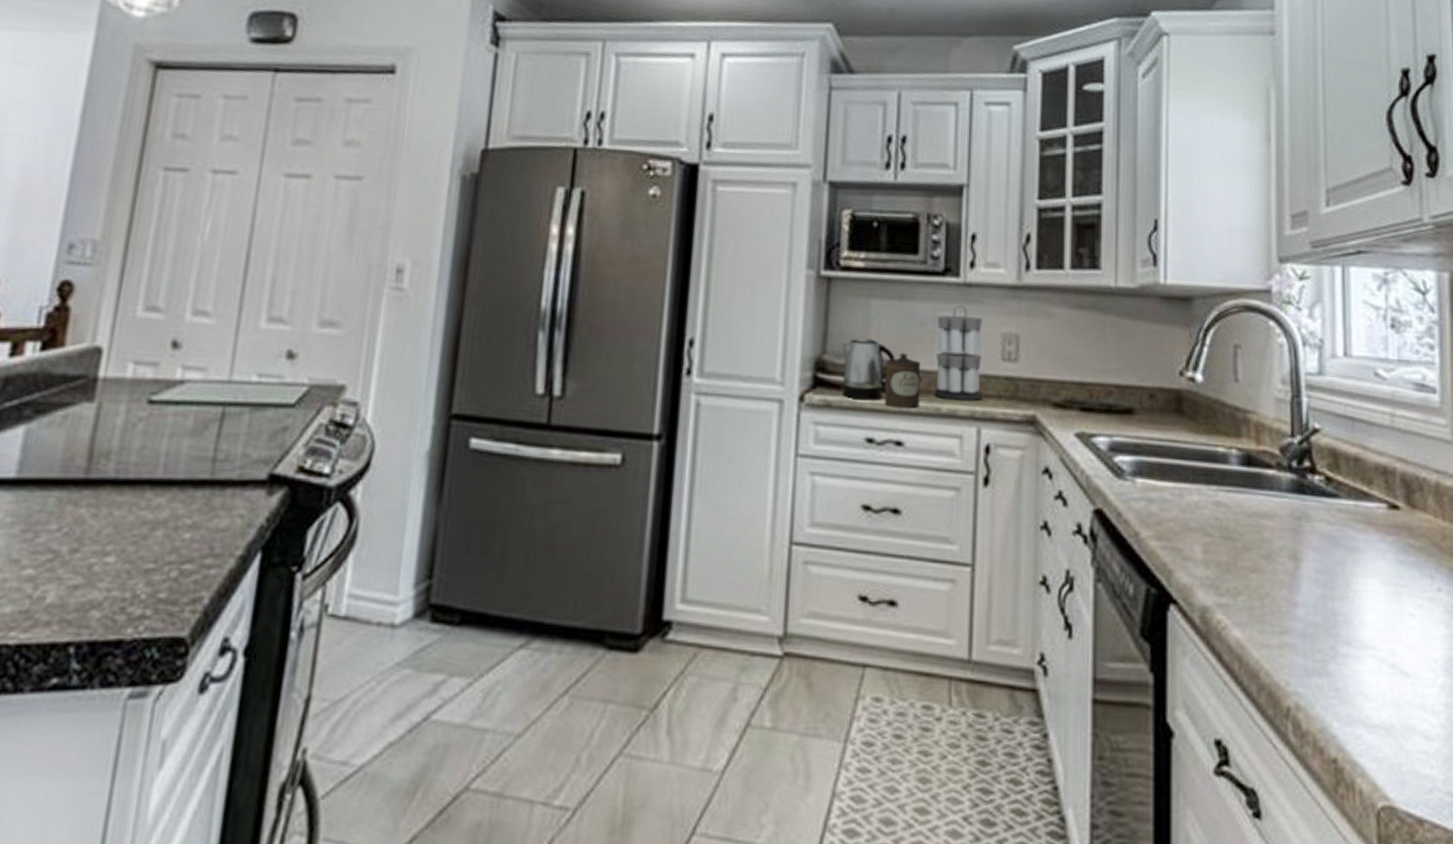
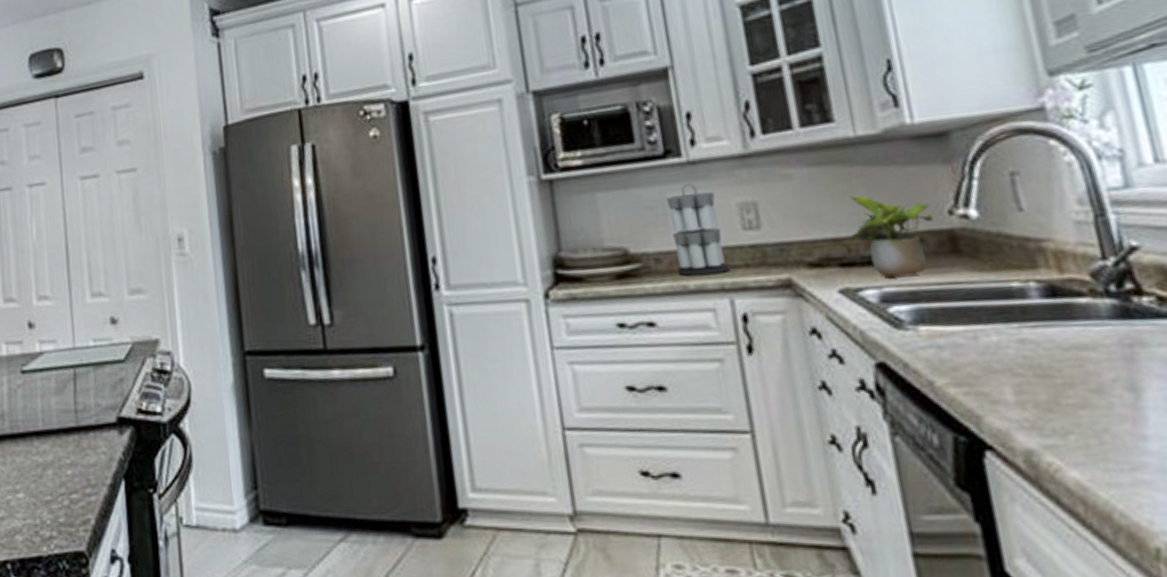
kettle: present [842,338,896,401] -> none [576,230,632,290]
canister: present [884,353,921,408] -> none [622,238,665,291]
potted plant: none [1090,344,1167,429] -> present [845,195,934,278]

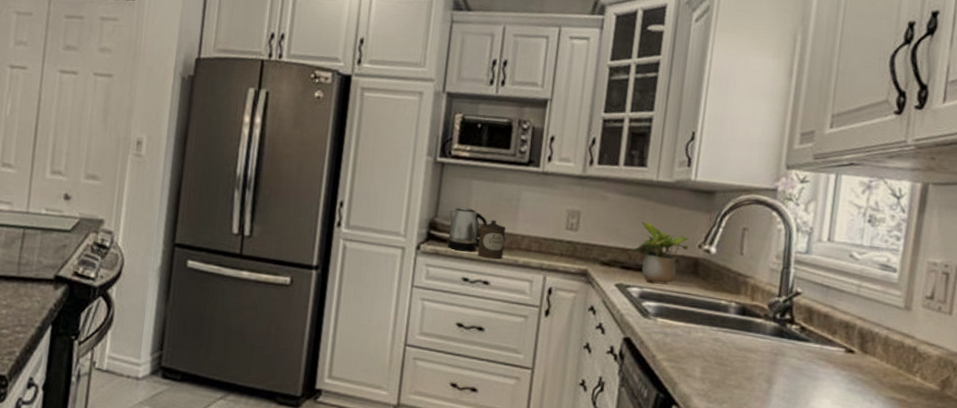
kettle: none [576,230,632,290] -> present [447,207,488,252]
canister: none [622,238,665,291] -> present [478,219,506,259]
spice rack: present [665,183,730,277] -> none [514,187,554,257]

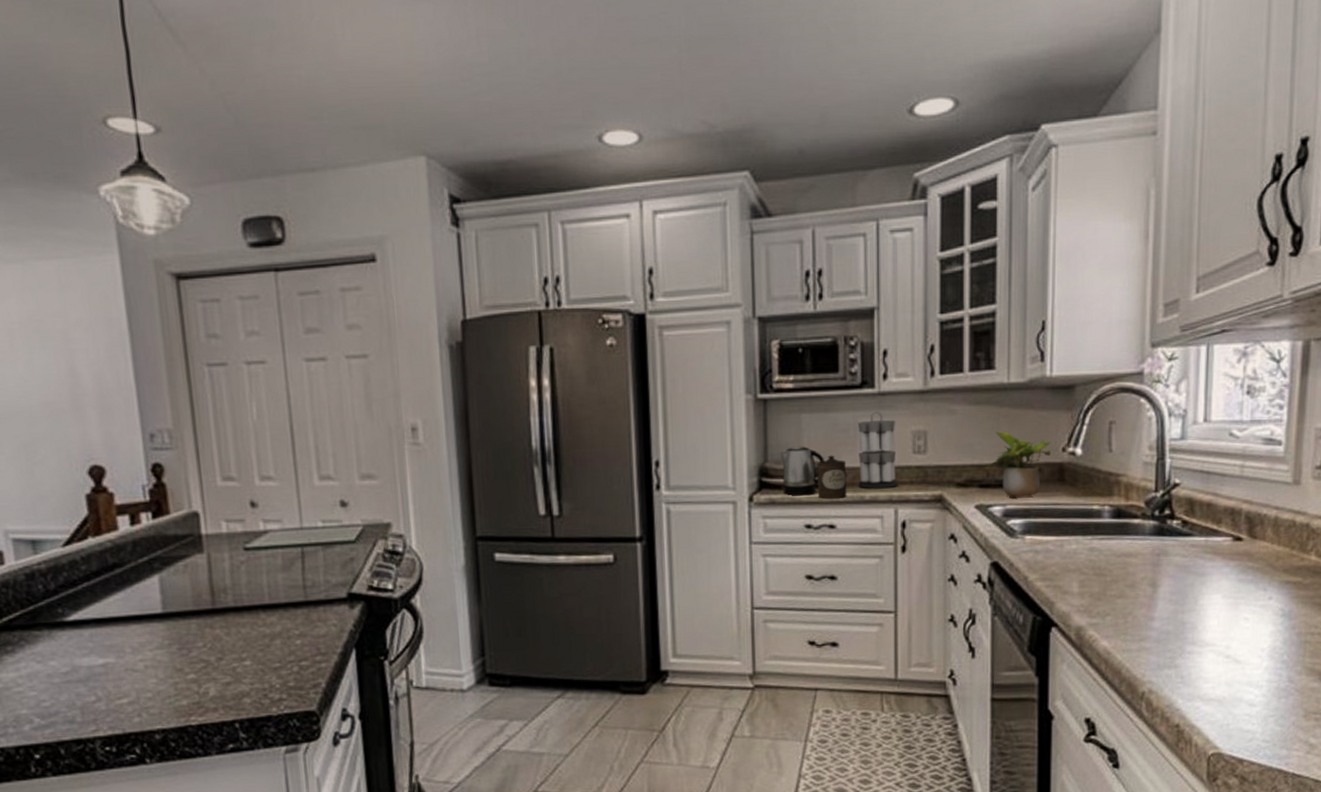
spice rack: none [514,187,554,257] -> present [857,411,898,489]

